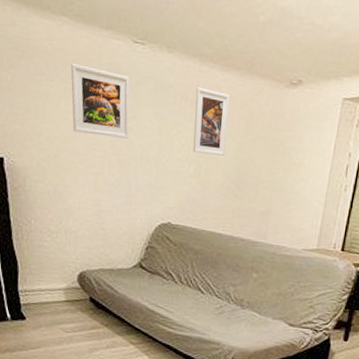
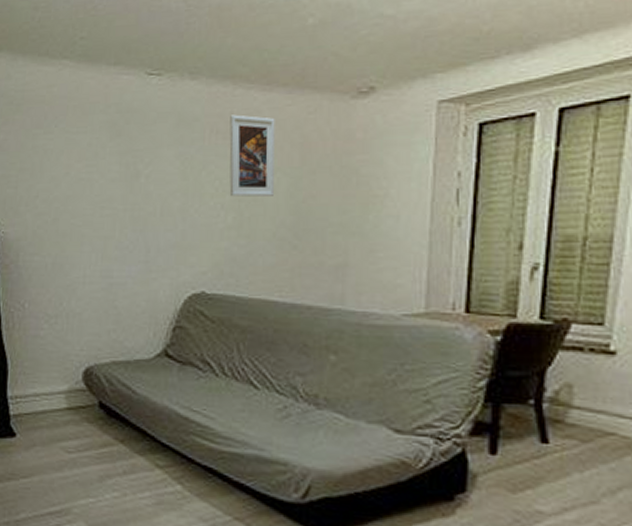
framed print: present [71,64,130,139] -> none [73,110,145,190]

